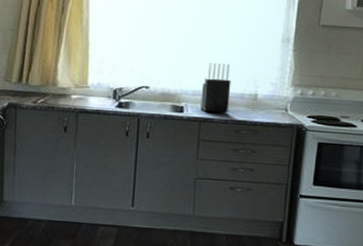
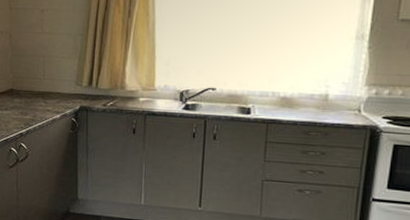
knife block: present [200,63,231,113] -> none [268,63,301,115]

